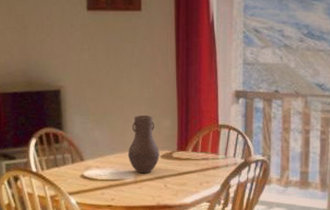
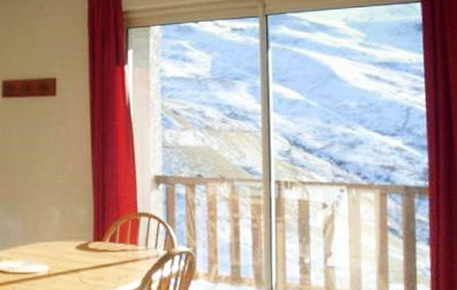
vase: present [127,115,160,174] -> none [41,203,75,267]

